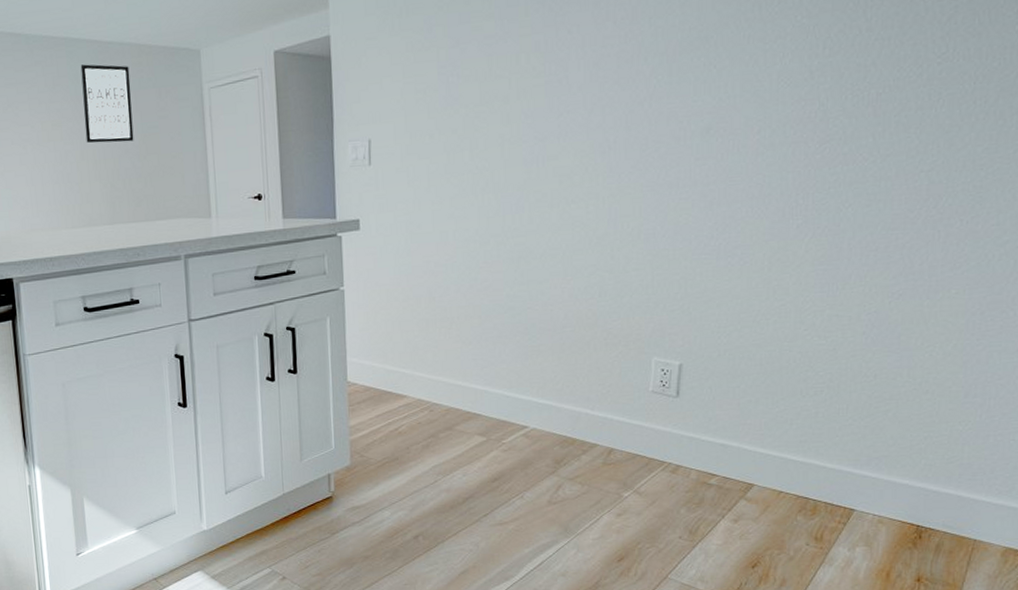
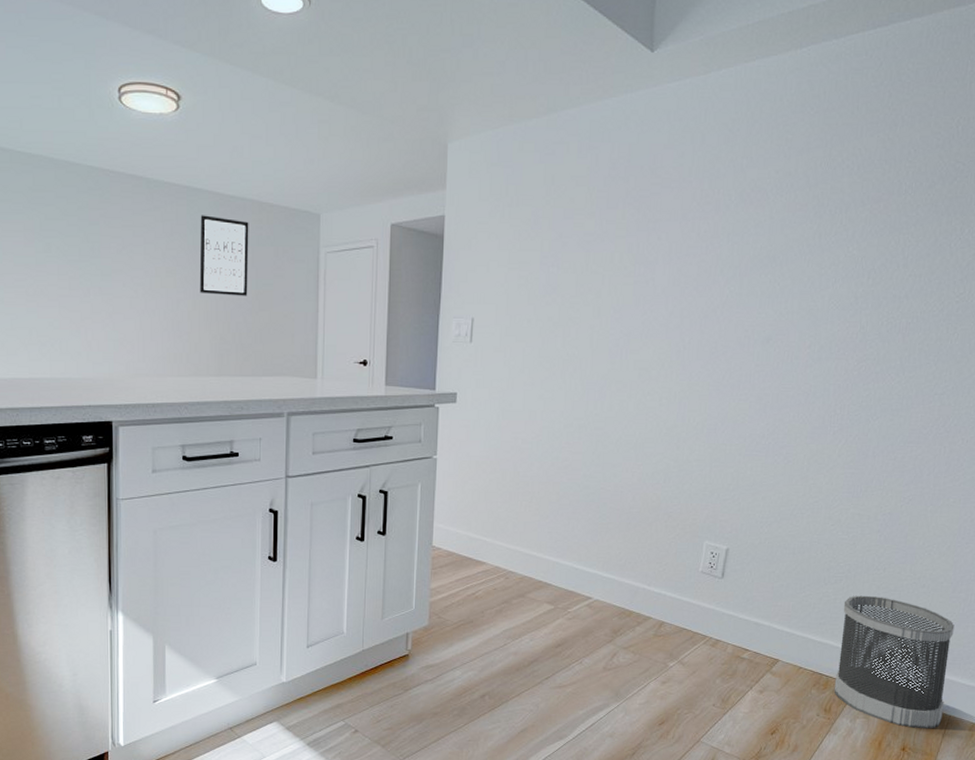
wastebasket: none [824,406,971,556] -> present [834,595,955,729]

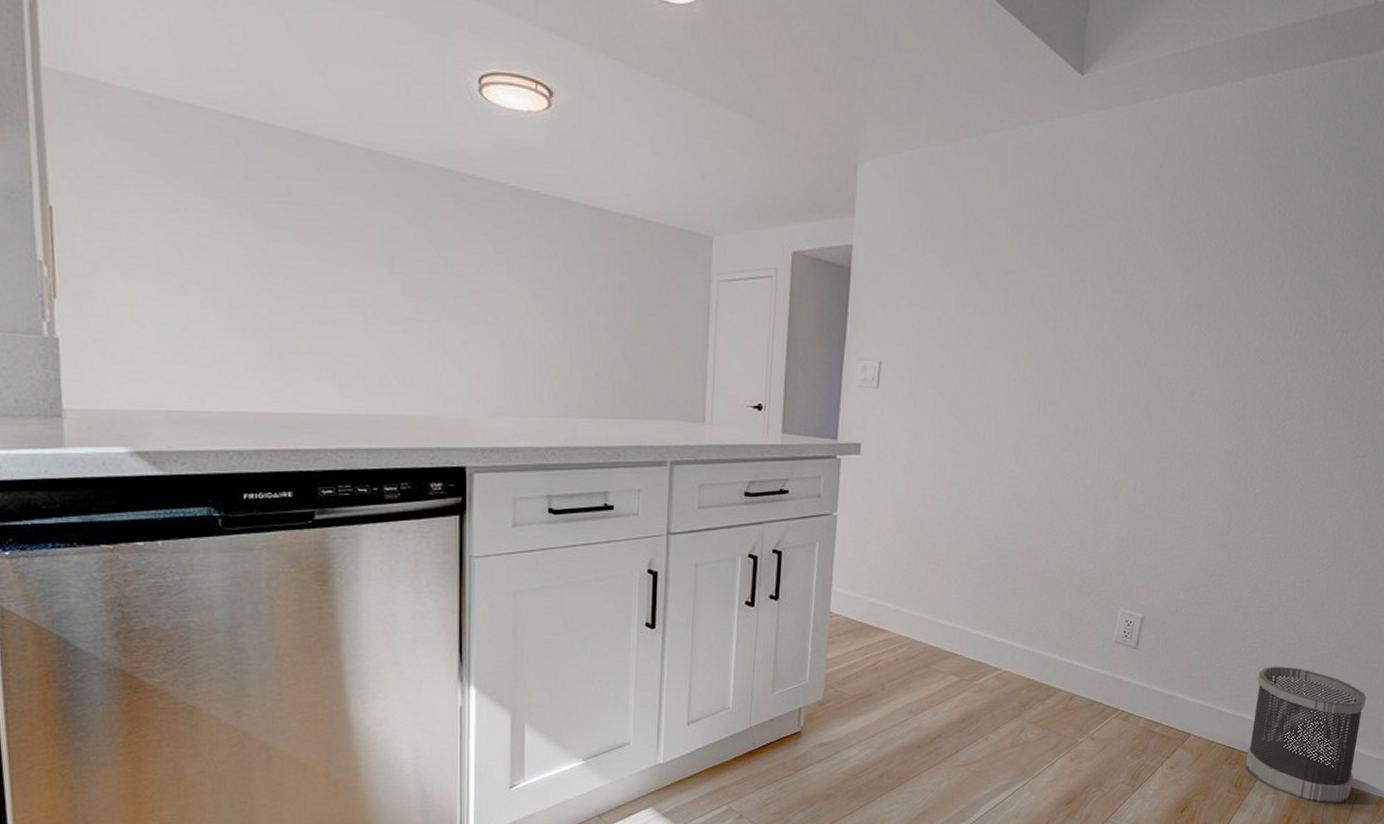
wall art: present [199,215,249,296] -> none [571,232,631,328]

